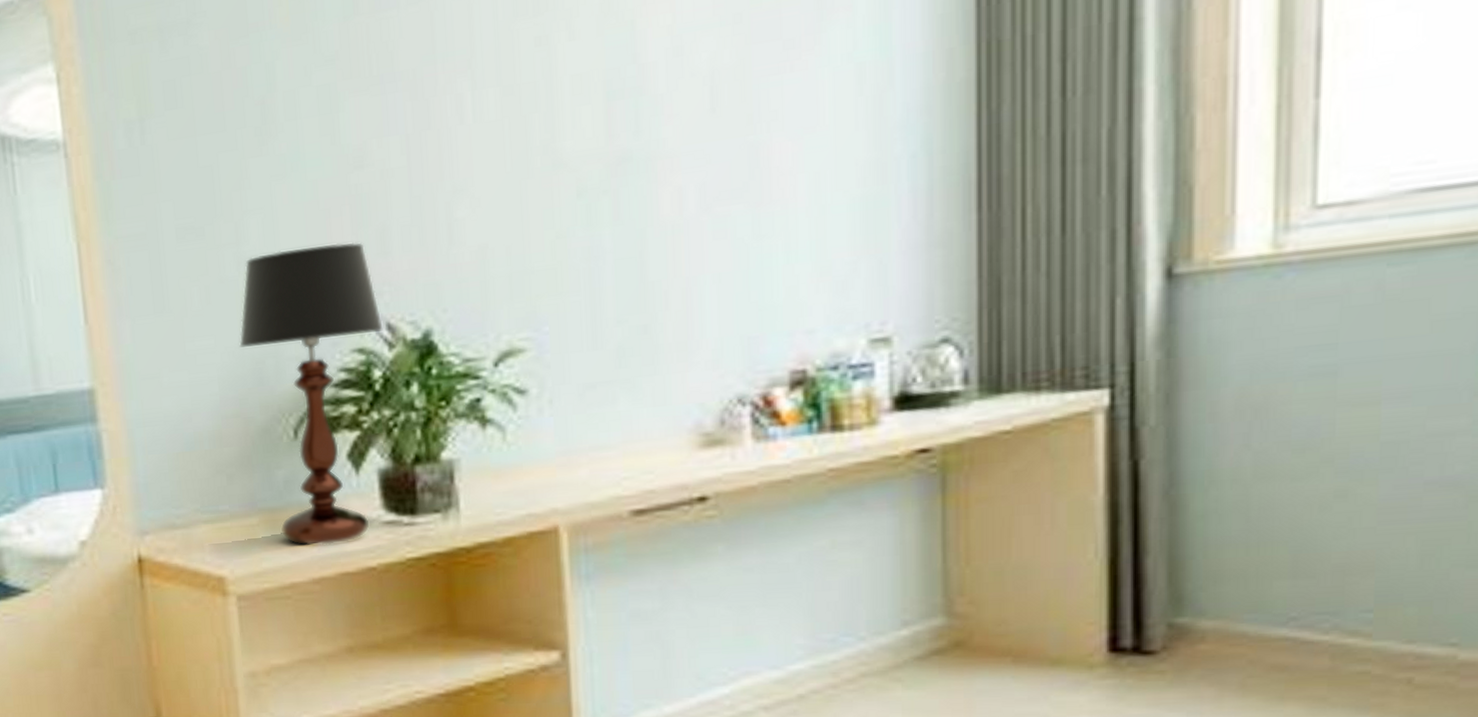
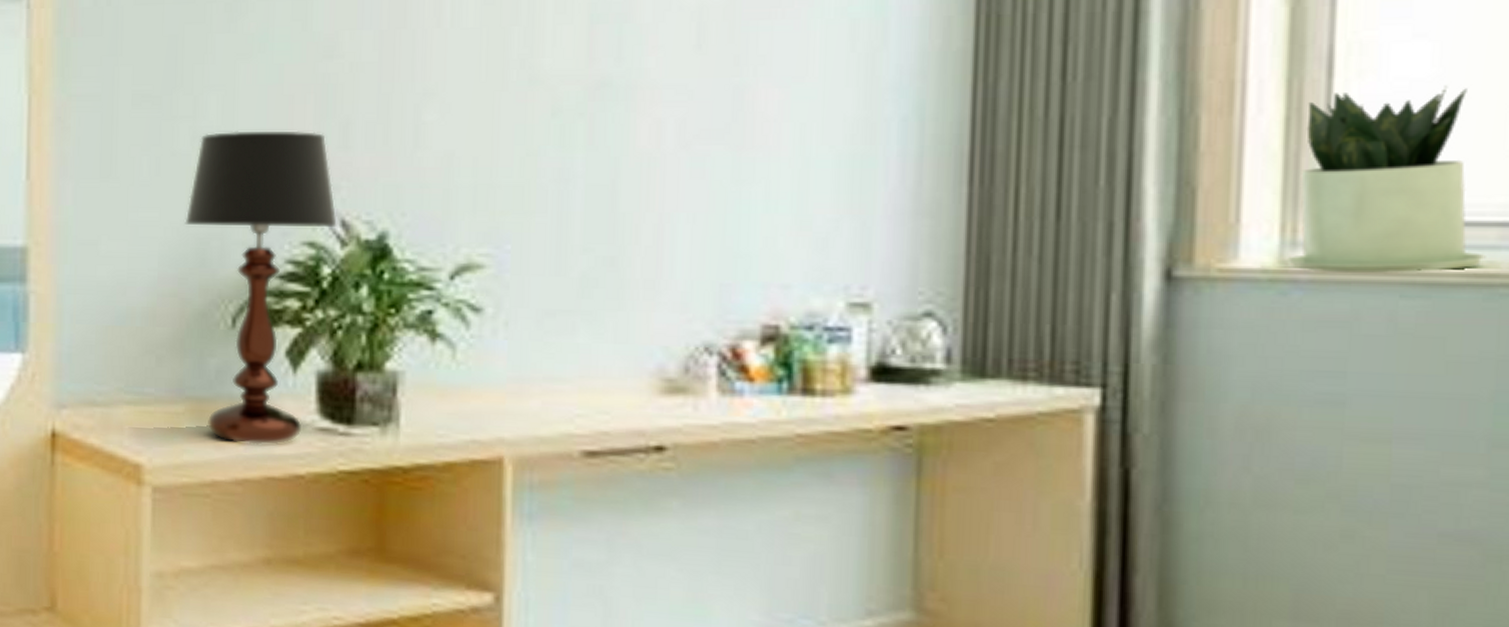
planter: none [1280,54,1468,252] -> present [1287,85,1486,274]

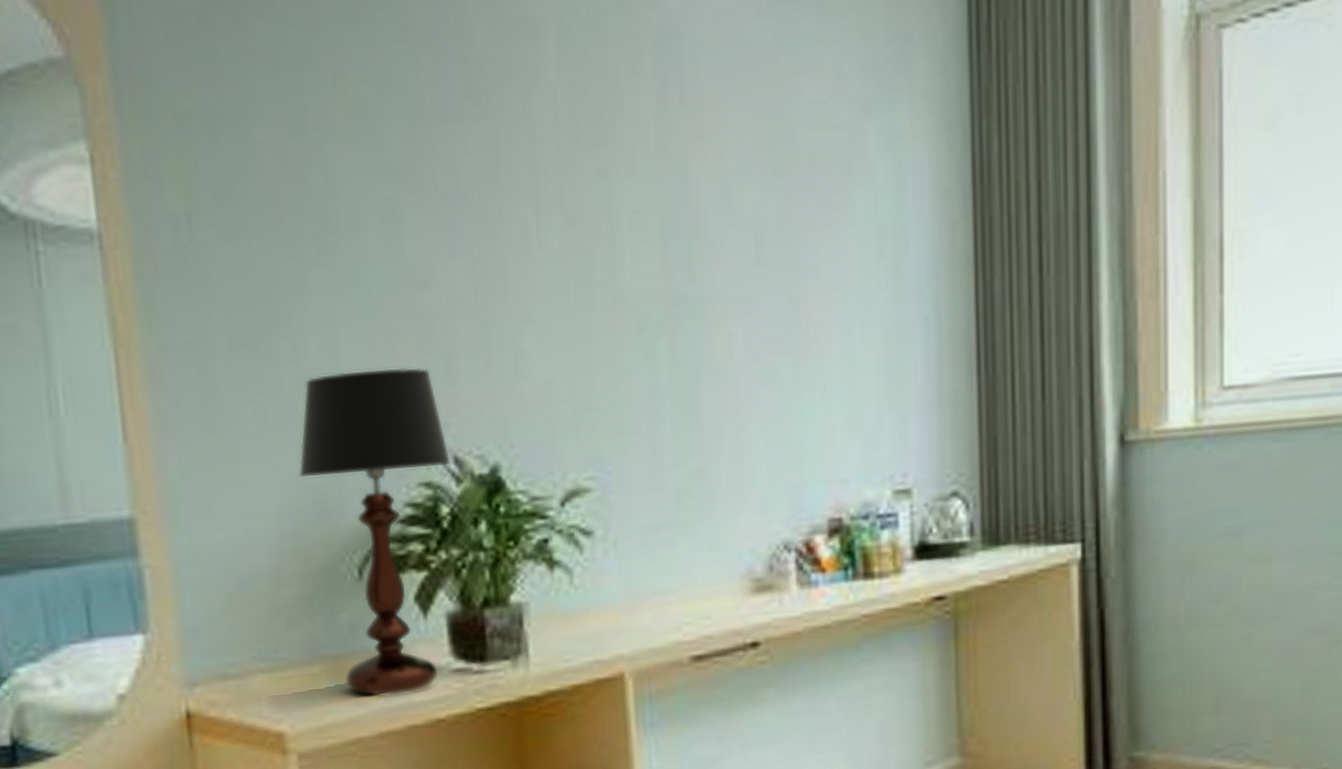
planter: present [1287,85,1486,274] -> none [1200,263,1324,427]

